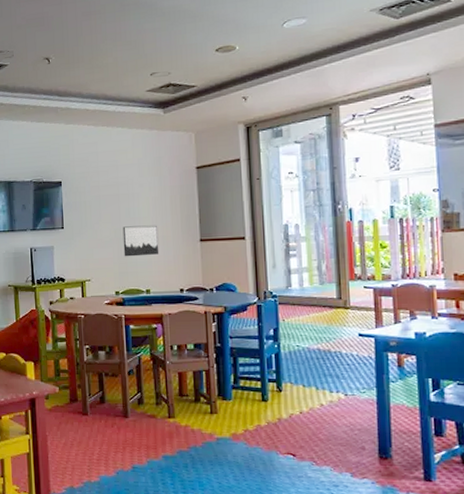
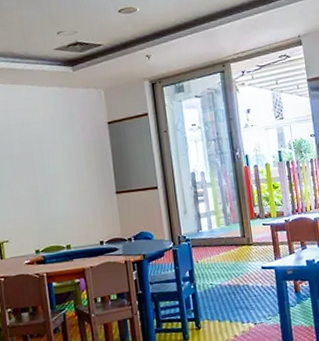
wall art: present [122,225,159,257] -> none [38,180,77,215]

